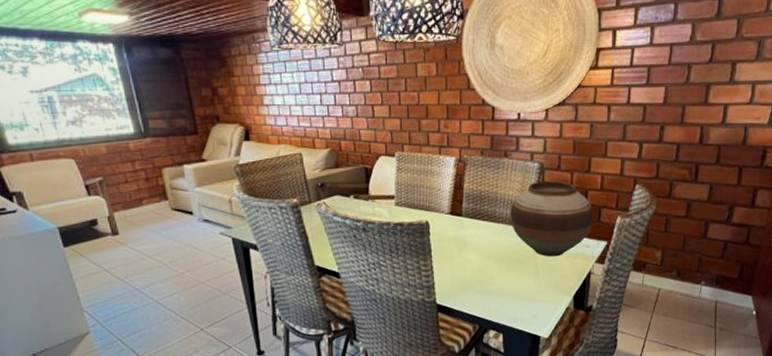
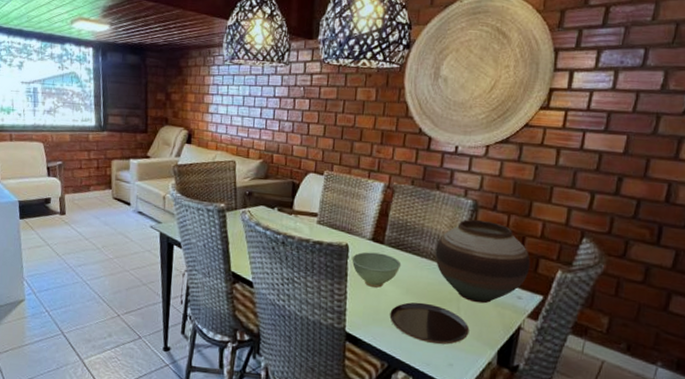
bowl: none [433,225,481,258] -> present [351,252,402,288]
plate: none [475,264,548,301] -> present [389,302,470,345]

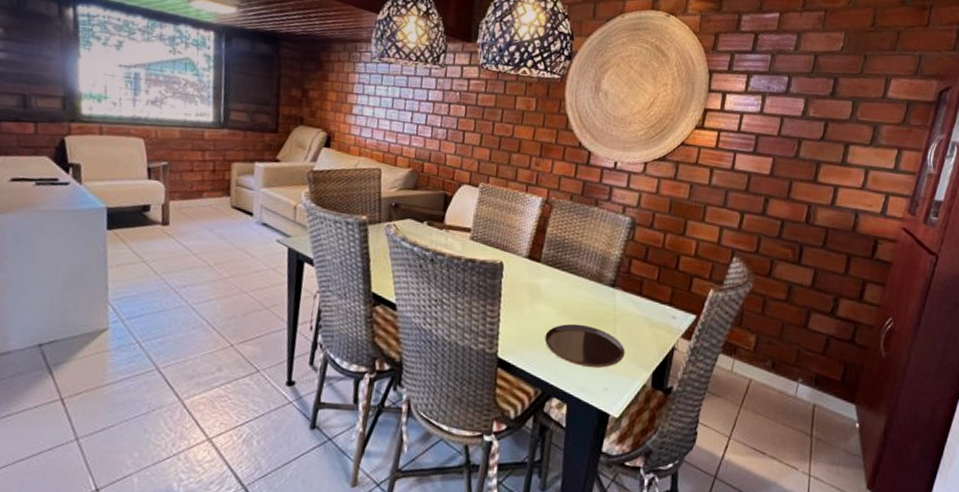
bowl: present [351,252,402,288] -> none [506,270,558,309]
vase: present [435,219,531,304] -> none [592,237,685,324]

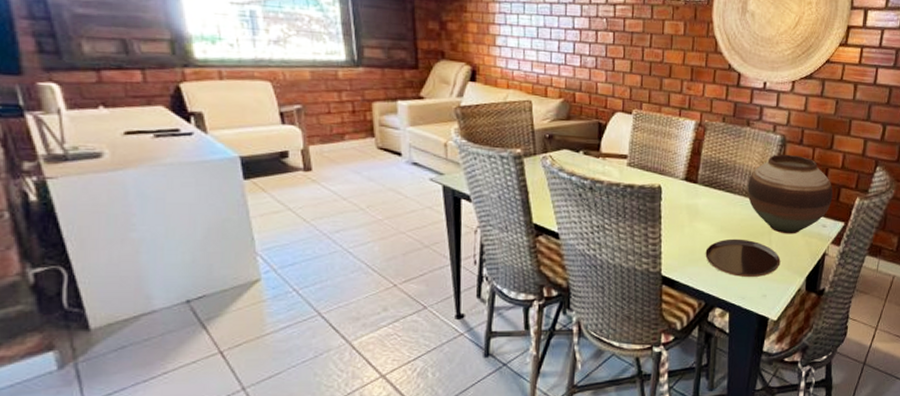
vase: none [592,237,685,324] -> present [747,154,833,234]

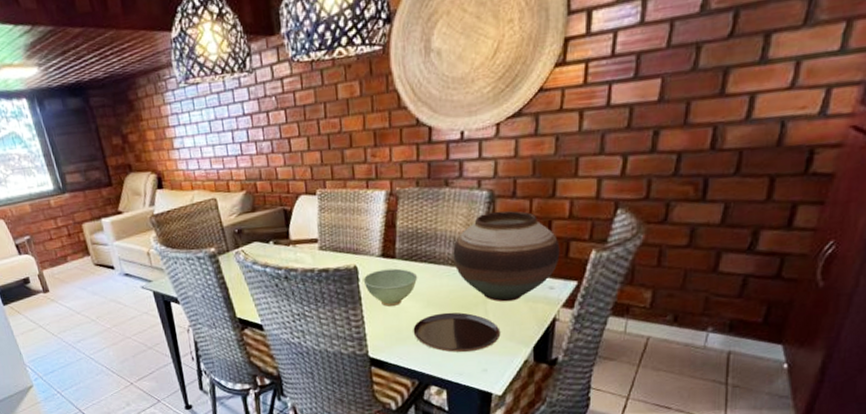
bowl: none [665,192,715,228] -> present [363,268,418,306]

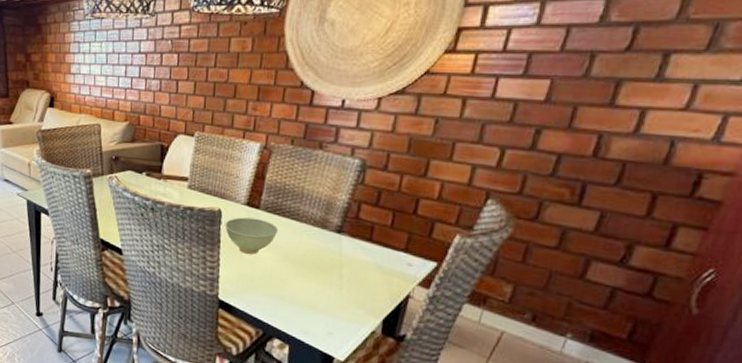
plate: present [413,312,501,353] -> none [265,269,352,313]
vase: present [453,210,560,302] -> none [316,180,425,271]

